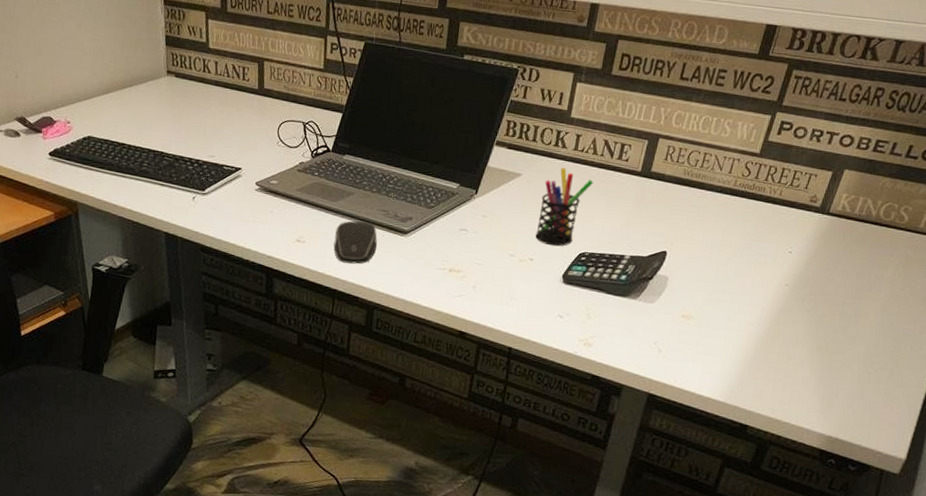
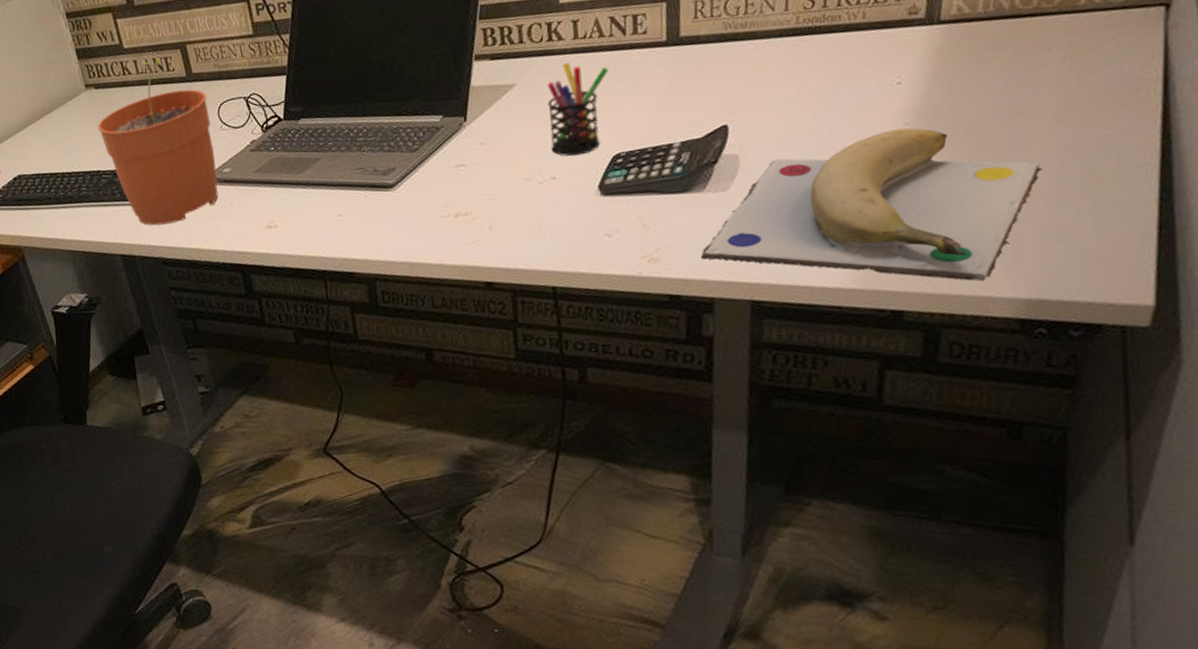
plant pot: none [169,64,272,216] -> present [97,58,219,226]
computer mouse: present [334,220,378,264] -> none [309,186,362,238]
banana: none [622,286,864,416] -> present [701,127,1042,281]

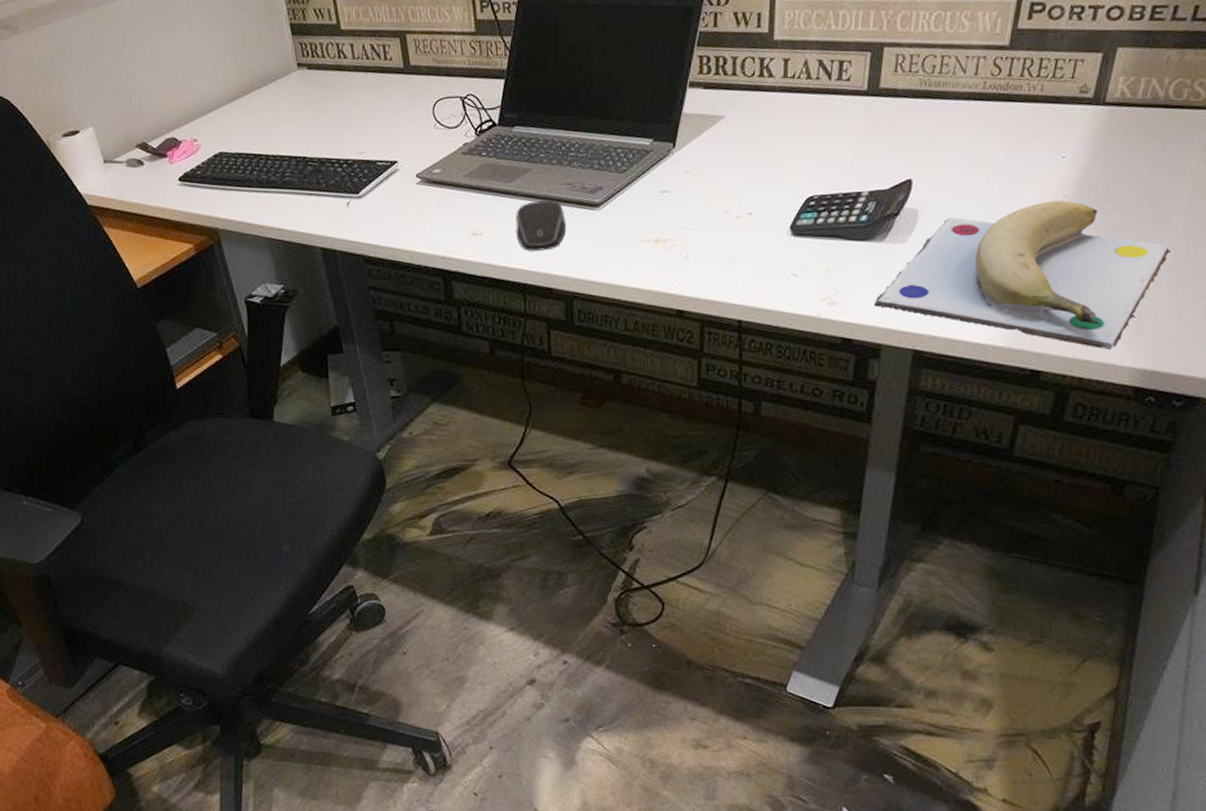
plant pot: present [97,58,219,226] -> none [307,44,427,221]
computer mouse: none [309,186,362,238] -> present [516,200,567,251]
pen holder: present [547,62,608,157] -> none [751,100,811,194]

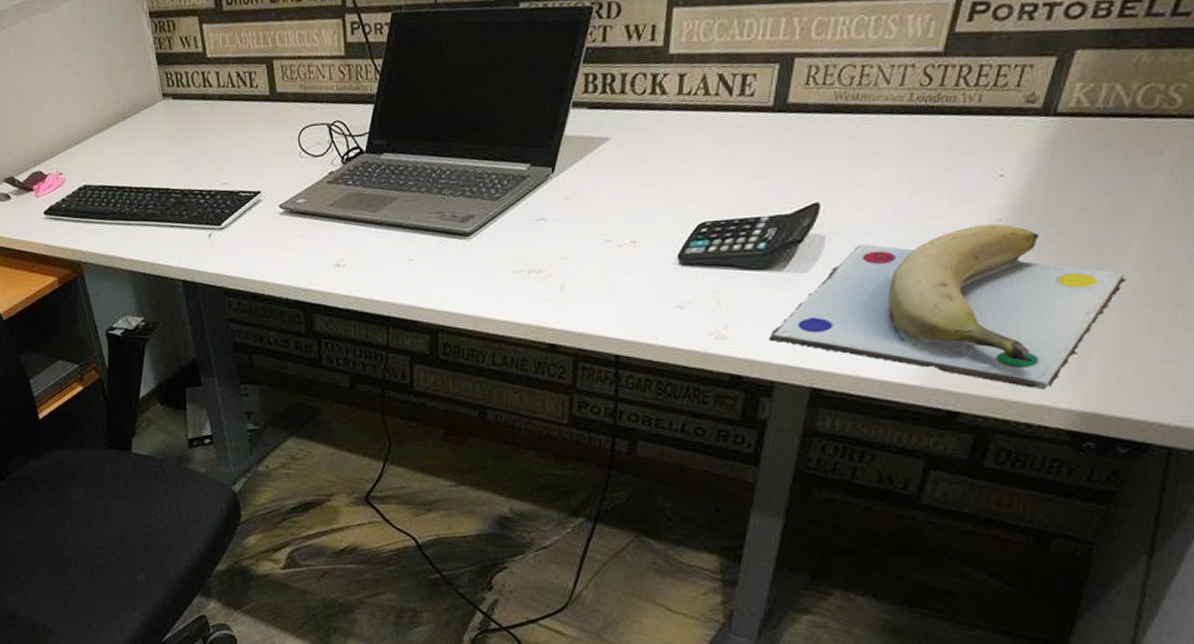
computer mouse: present [516,200,567,251] -> none [381,230,434,283]

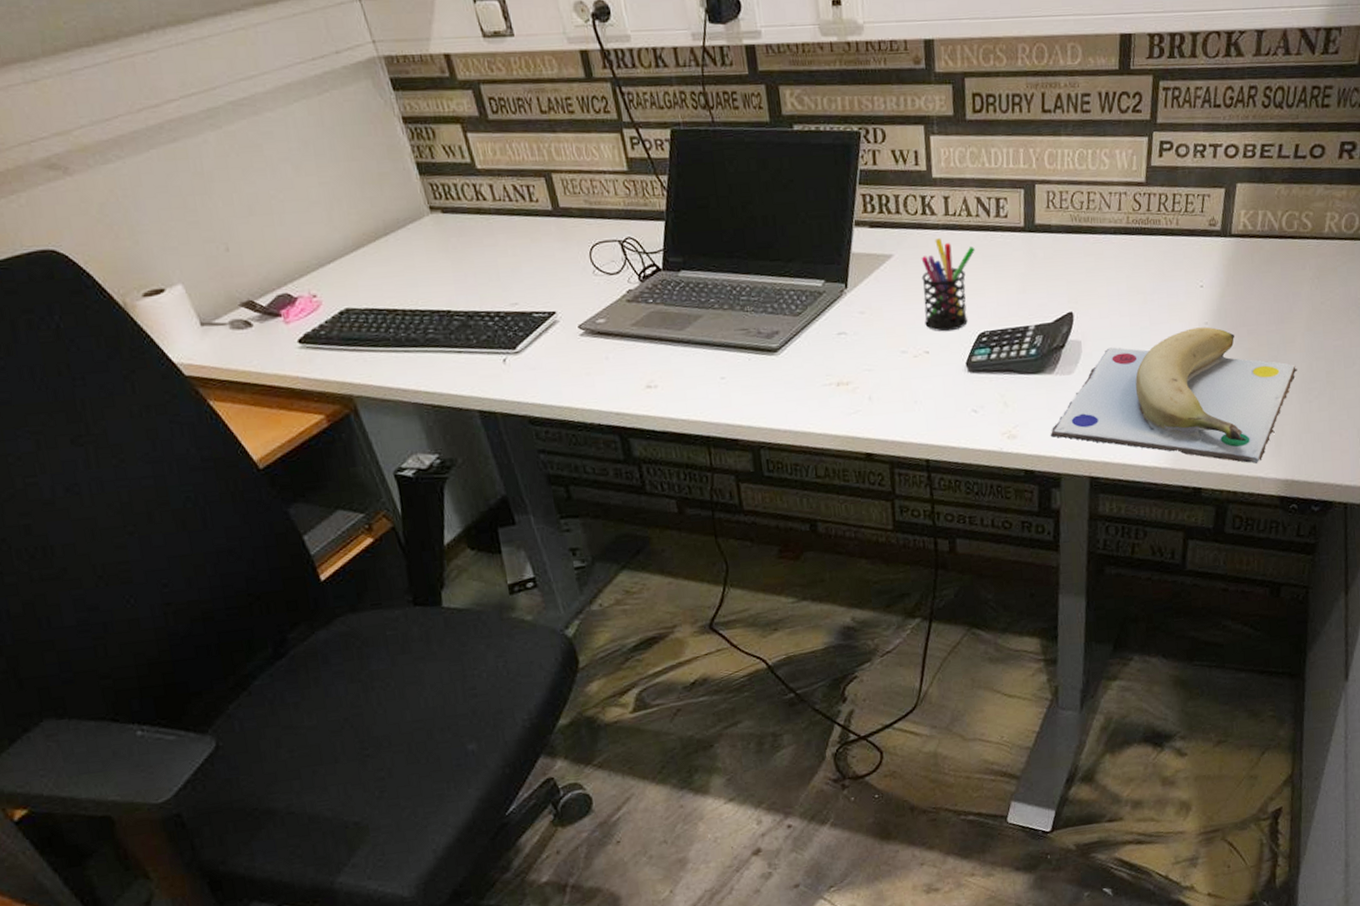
pen holder: none [636,120,708,221] -> present [921,238,975,332]

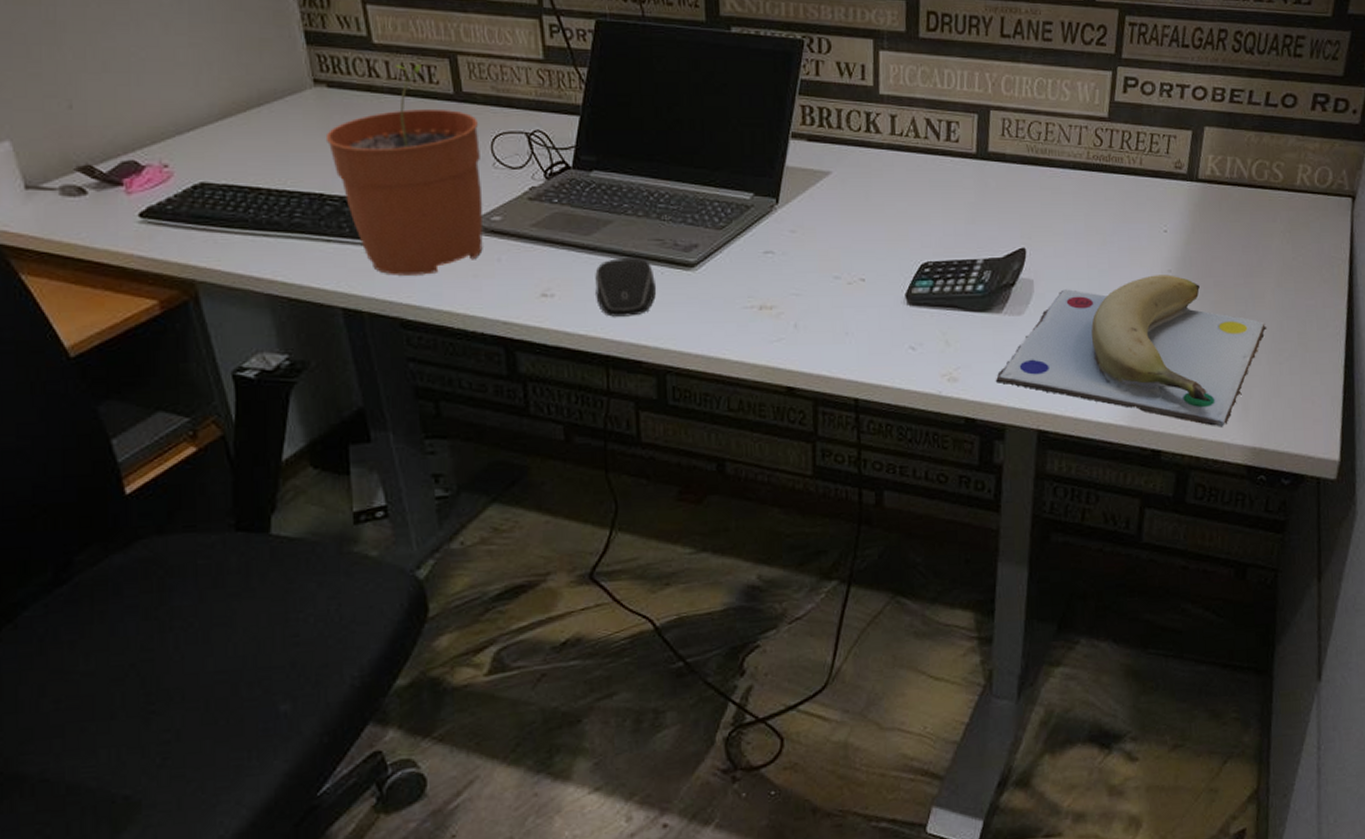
plant pot: none [446,185,592,379] -> present [325,64,483,275]
computer mouse: none [691,347,746,402] -> present [595,258,657,317]
pen holder: present [921,238,975,332] -> none [861,158,922,259]

